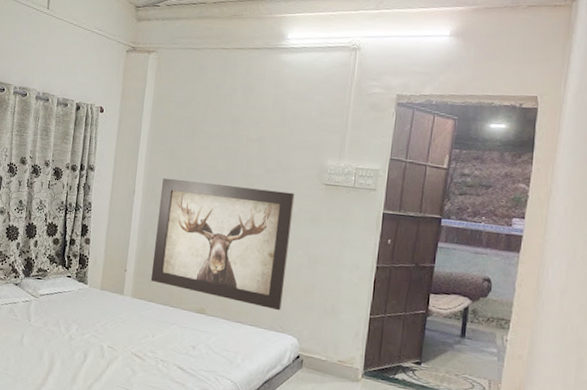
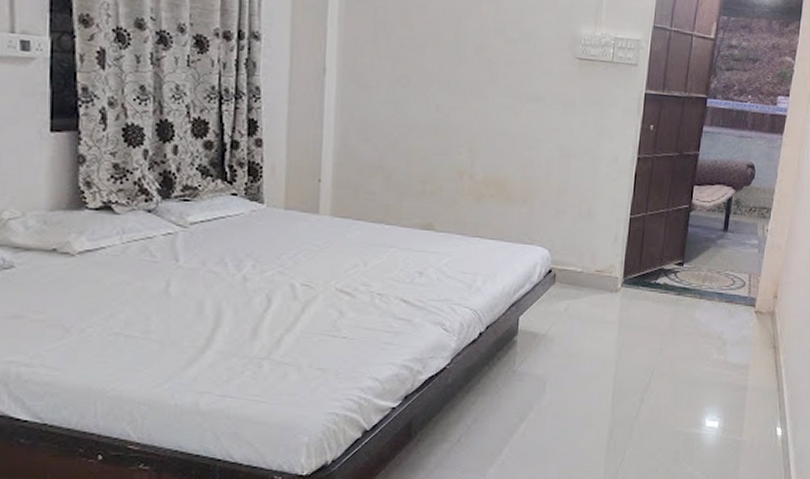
wall art: present [150,177,295,311] -> none [356,50,543,219]

